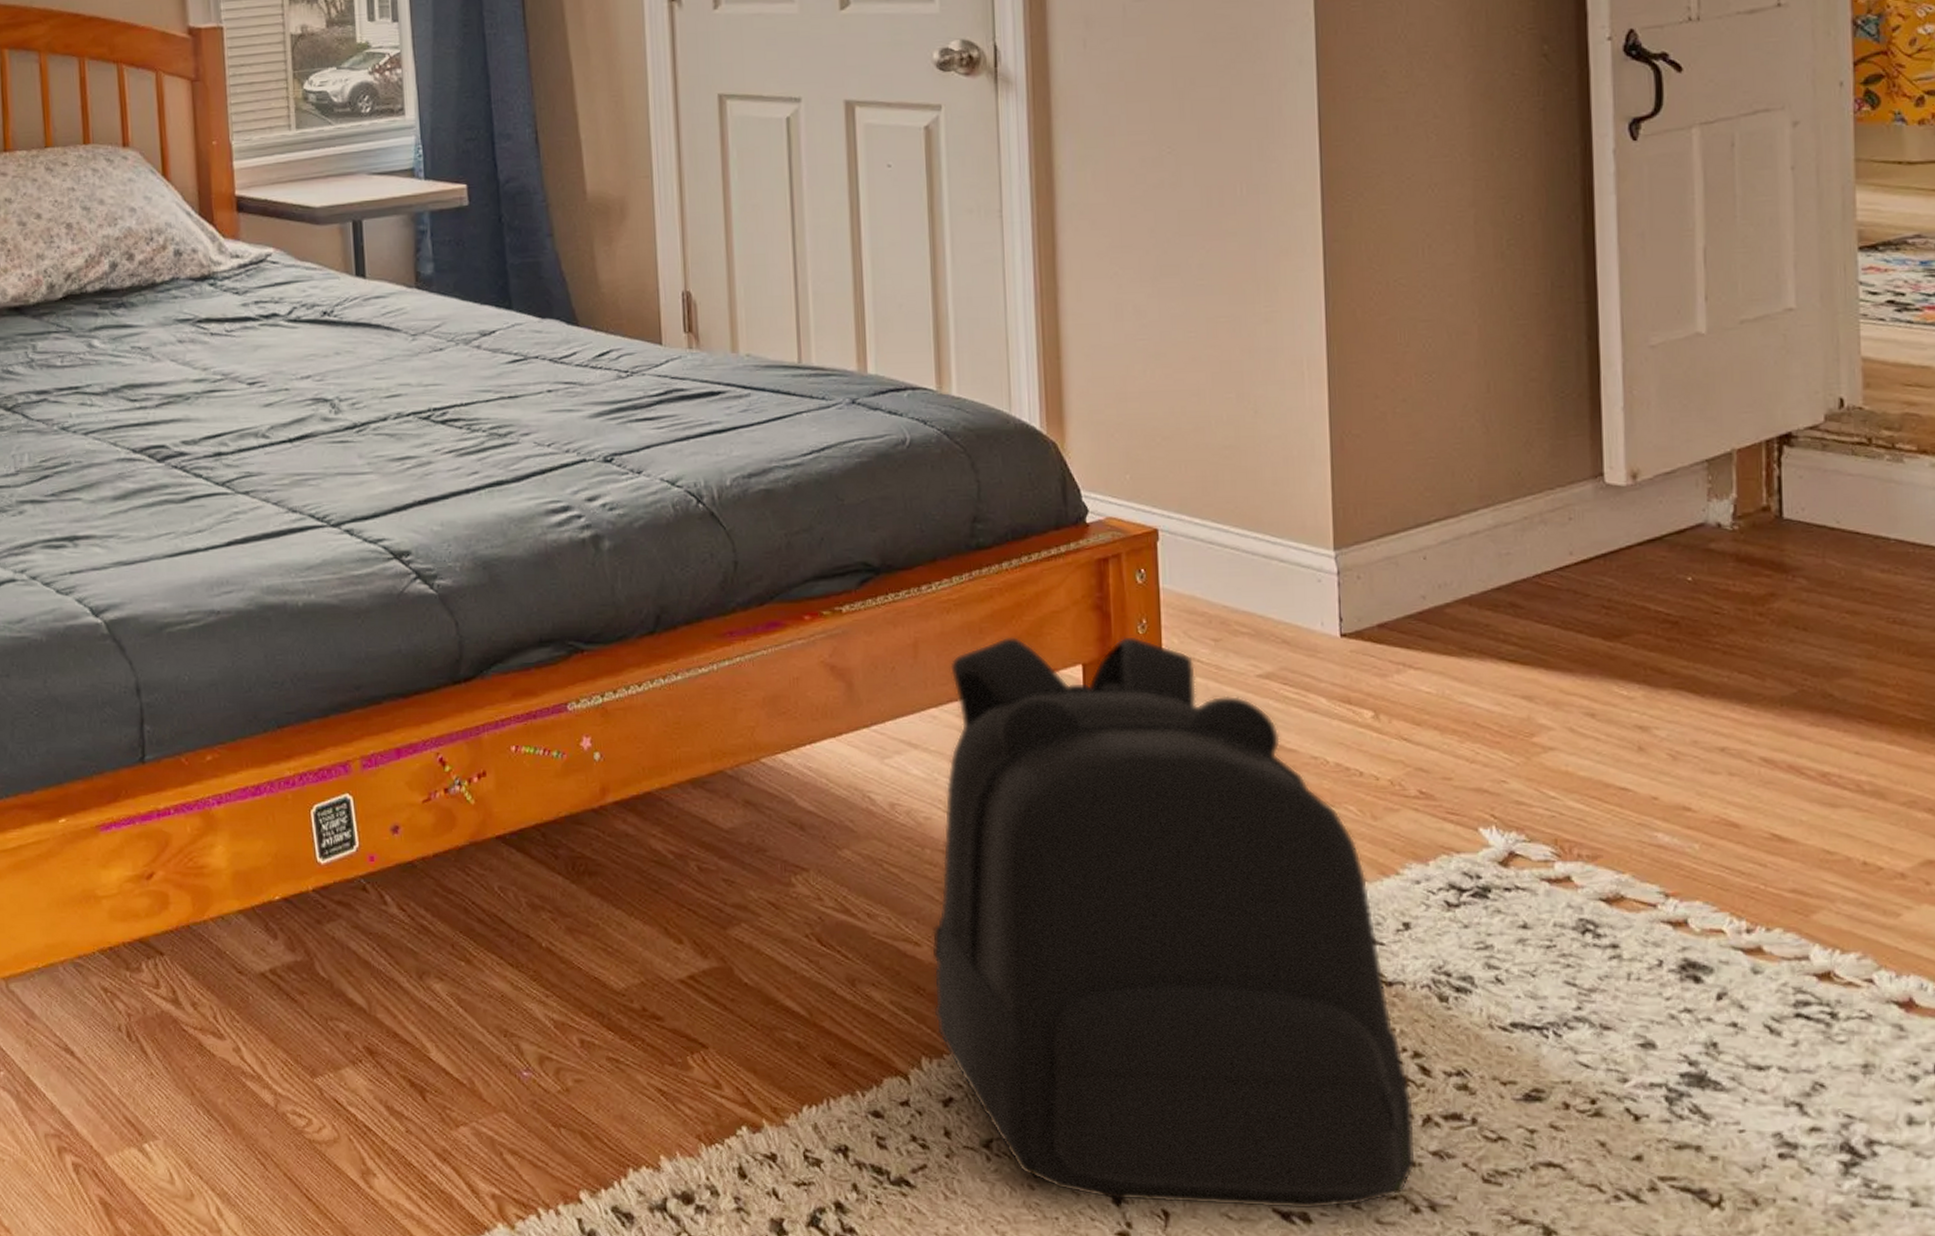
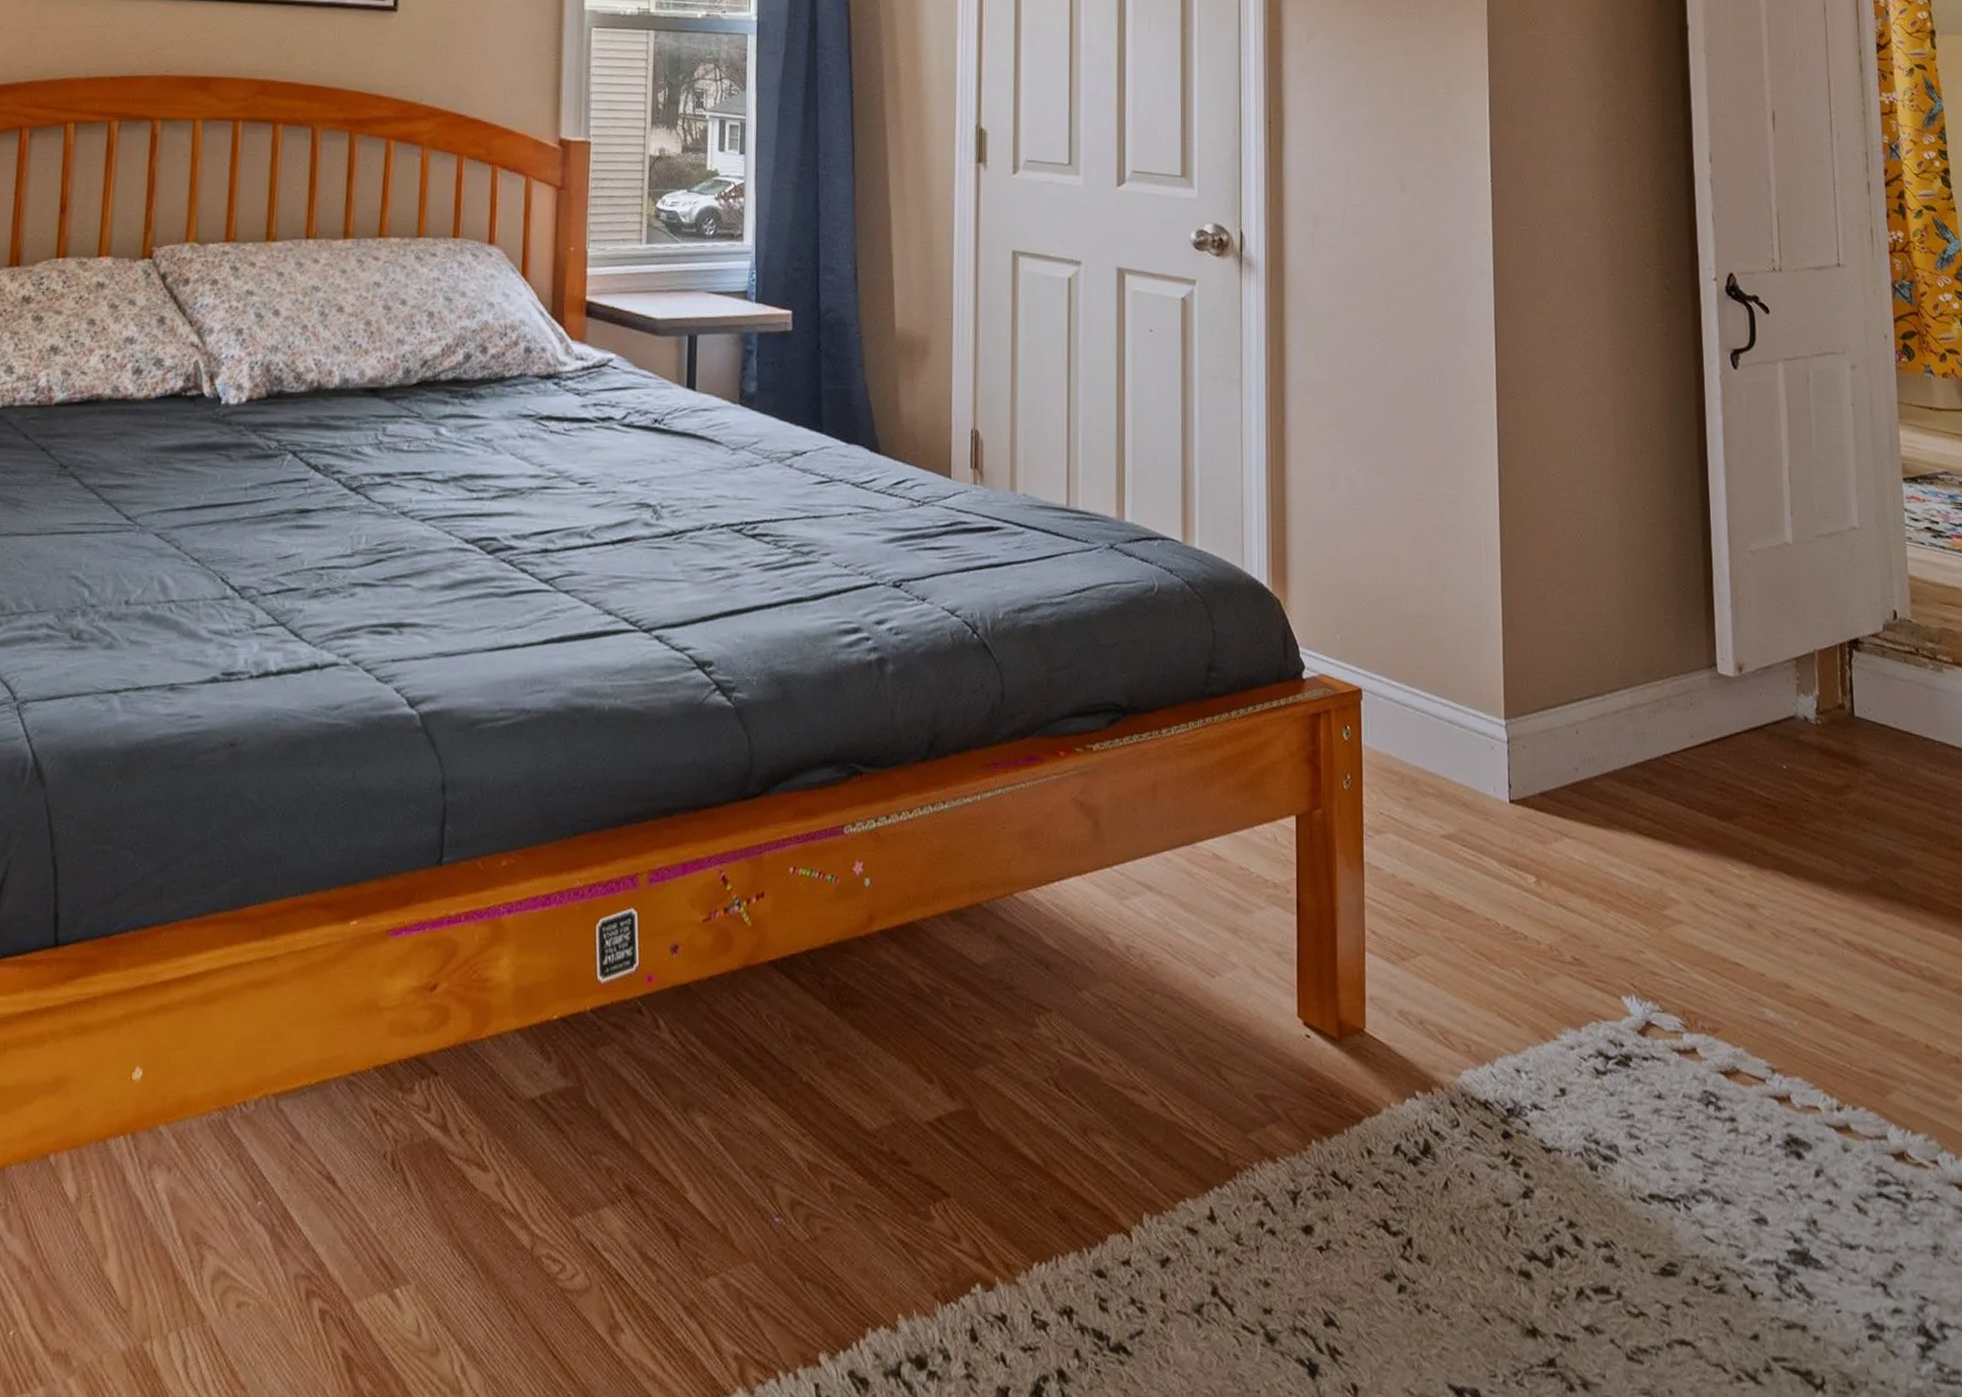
backpack: present [931,635,1417,1210] -> none [1156,784,1571,1387]

